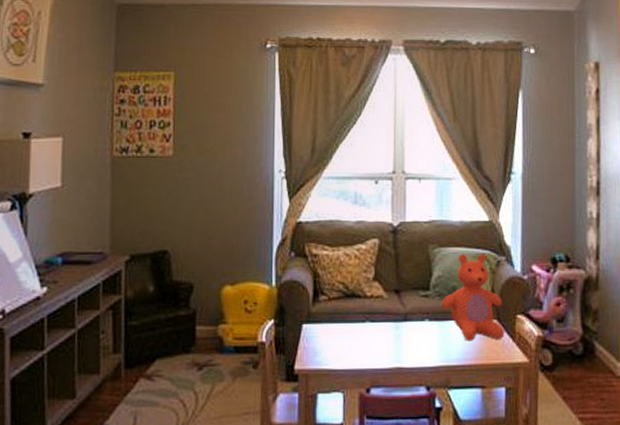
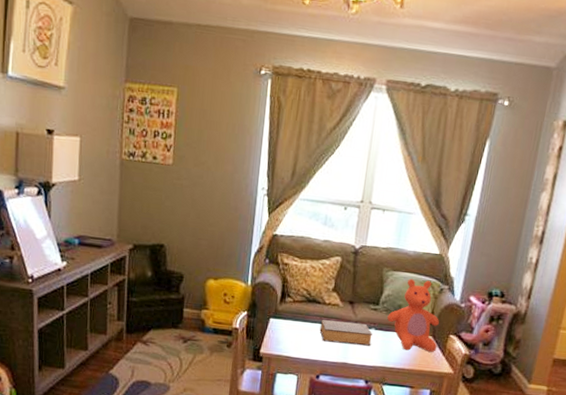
book: none [364,316,427,344] -> present [319,320,372,346]

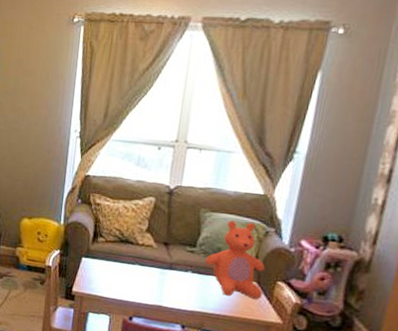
book: present [319,320,372,346] -> none [132,260,189,290]

